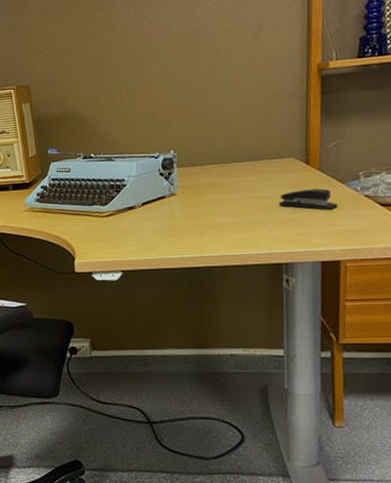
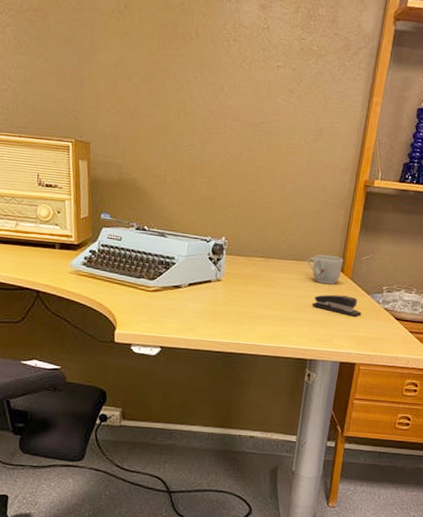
mug: none [266,148,308,181] -> present [307,254,344,285]

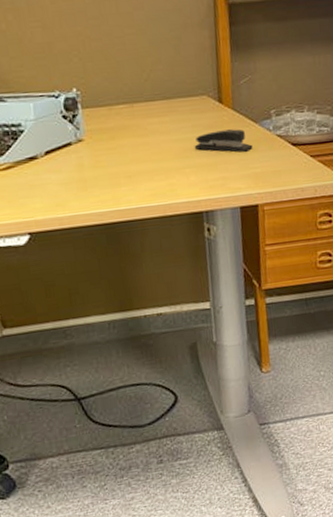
mug: present [307,254,344,285] -> none [178,85,220,121]

